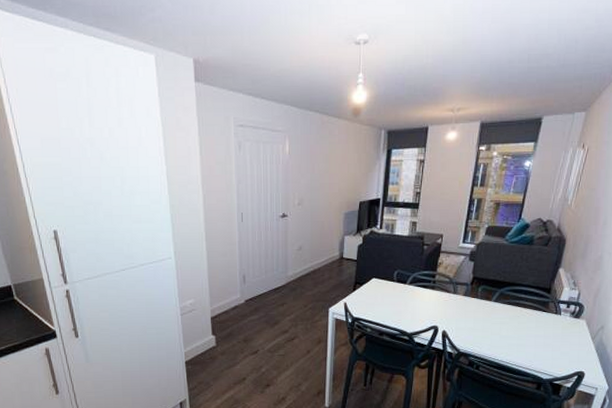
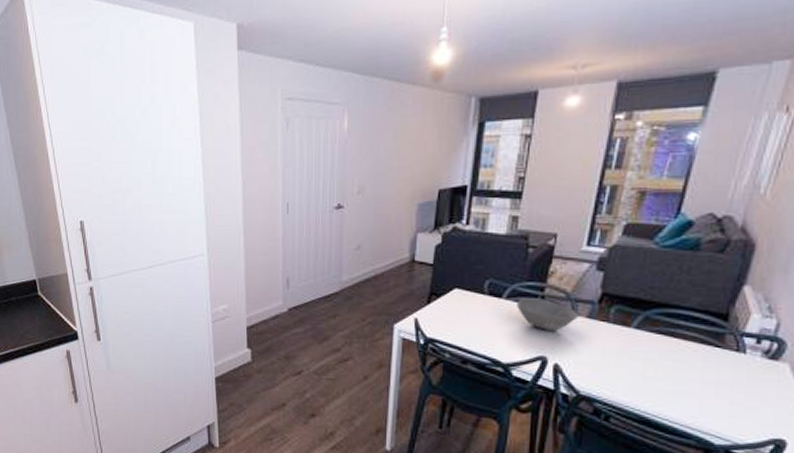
bowl: none [417,283,458,307] -> present [517,298,579,331]

